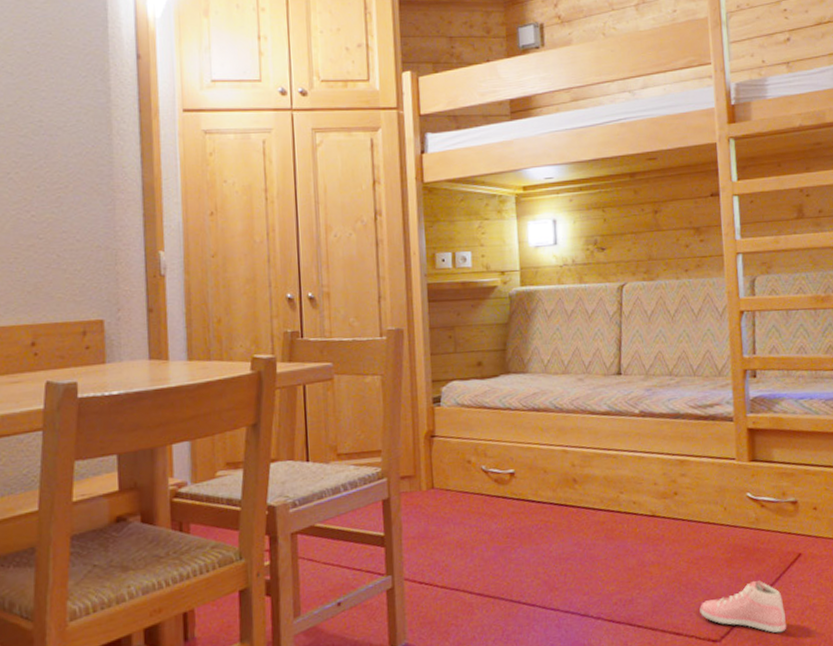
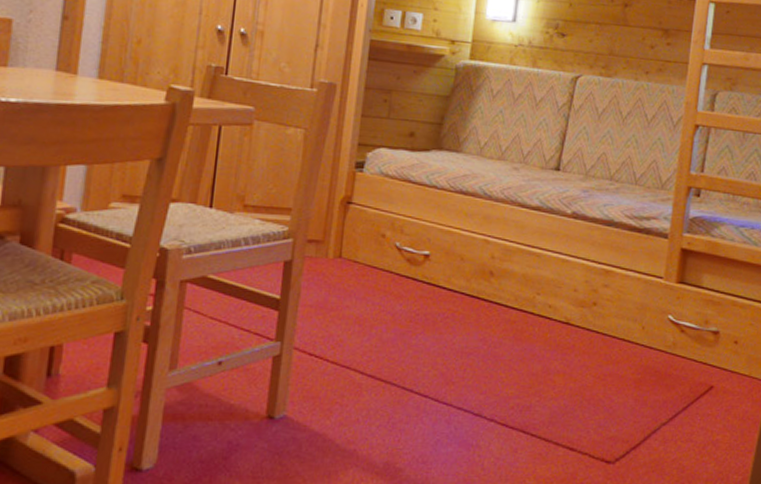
sneaker: present [700,581,787,633] -> none [598,407,686,464]

